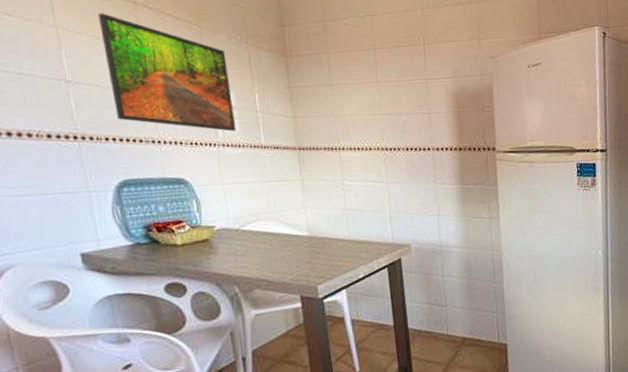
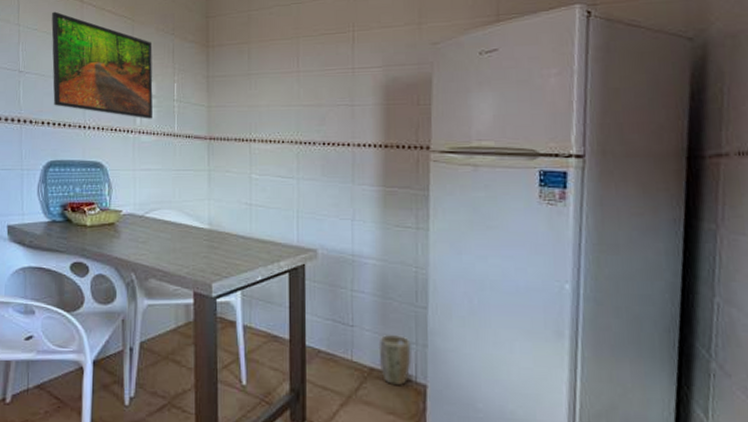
plant pot: none [468,308,494,348] -> present [378,335,411,385]

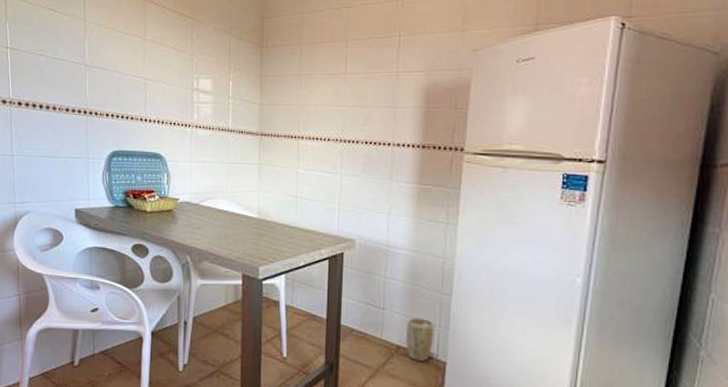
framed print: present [51,11,153,119] -> none [116,8,210,115]

